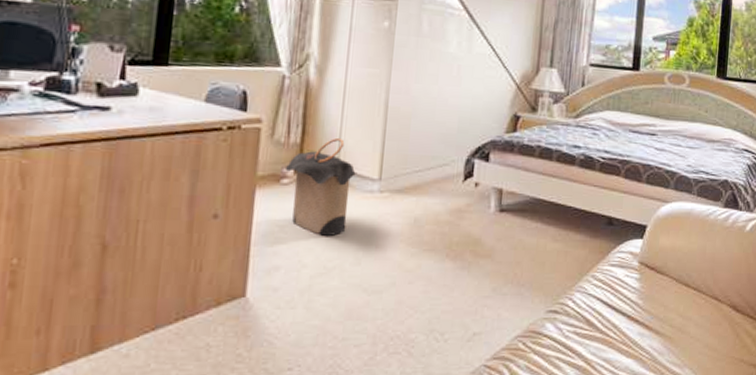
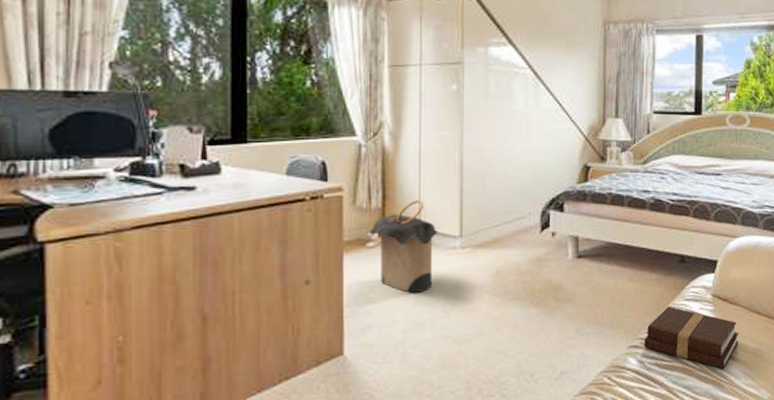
book: none [564,270,665,343] -> present [644,306,739,369]

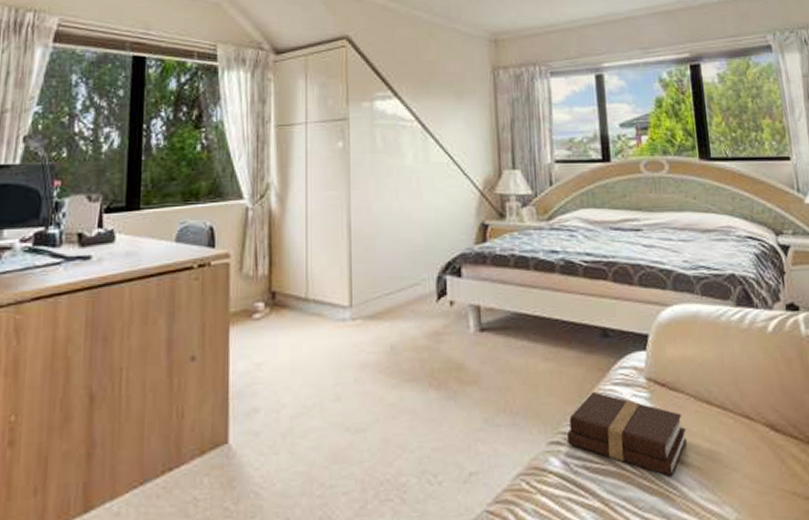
laundry hamper: present [370,199,439,294] -> none [257,265,327,373]

